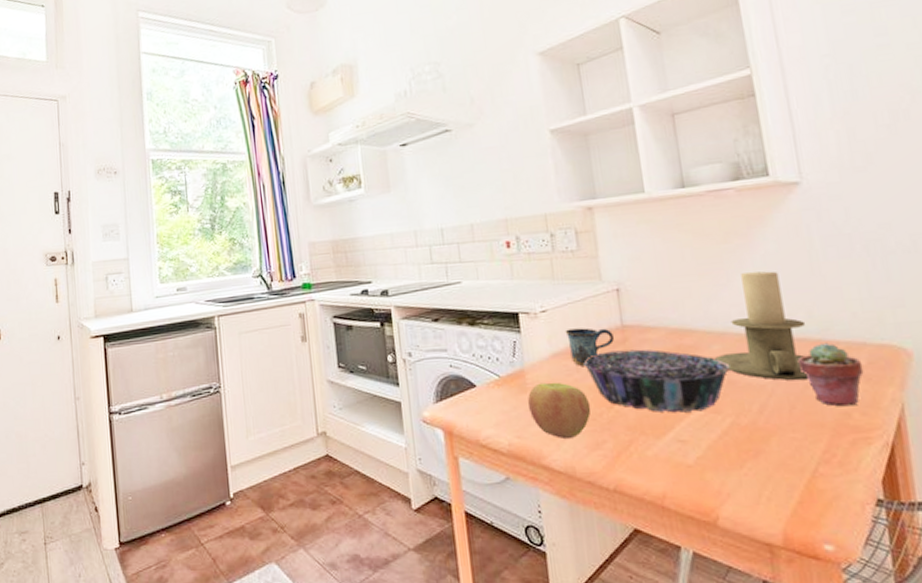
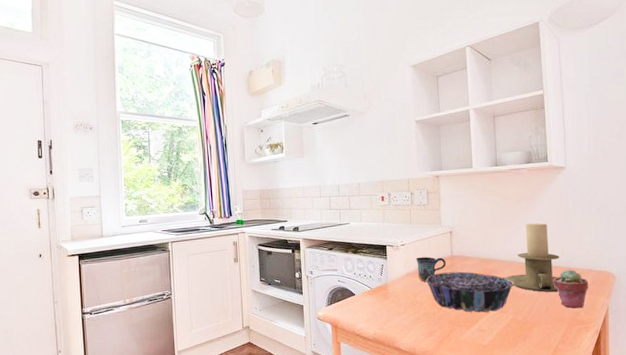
apple: present [528,382,591,438] -> none [389,292,428,329]

